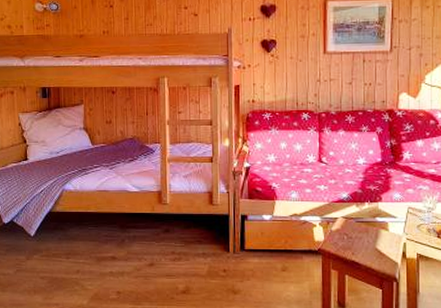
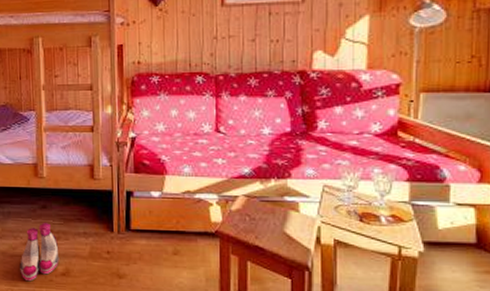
boots: none [143,244,180,300] -> present [20,222,60,282]

